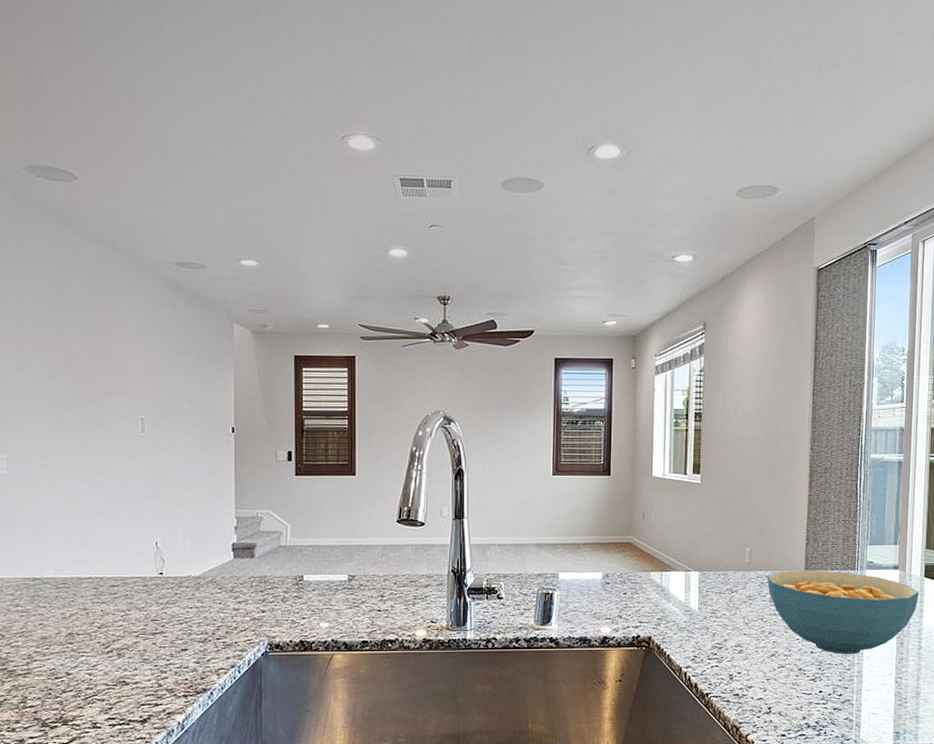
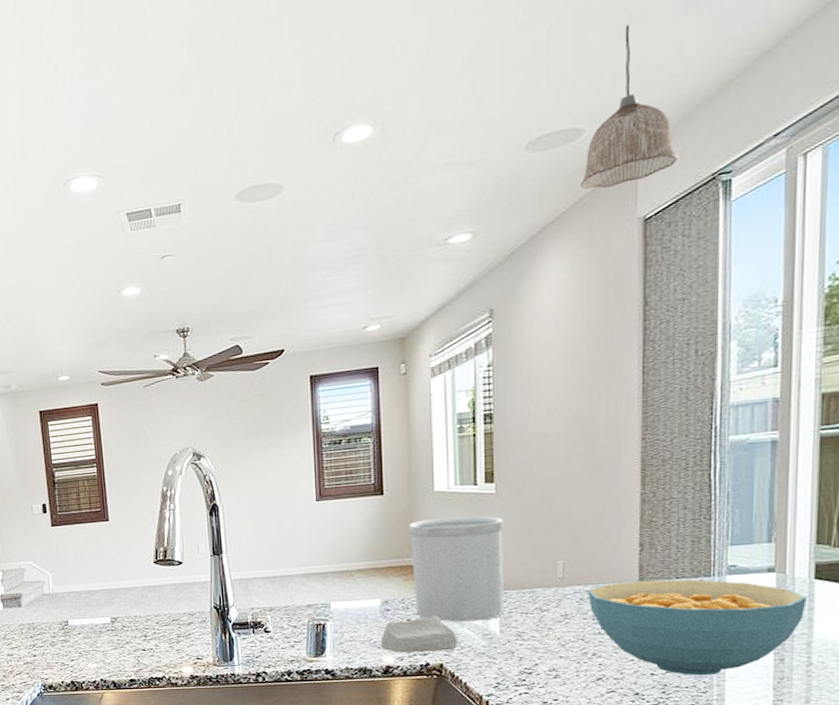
soap bar: none [600,592,664,624] -> present [380,617,457,653]
utensil holder: none [629,501,706,598] -> present [409,516,504,622]
pendant lamp: none [775,114,843,238] -> present [581,25,679,189]

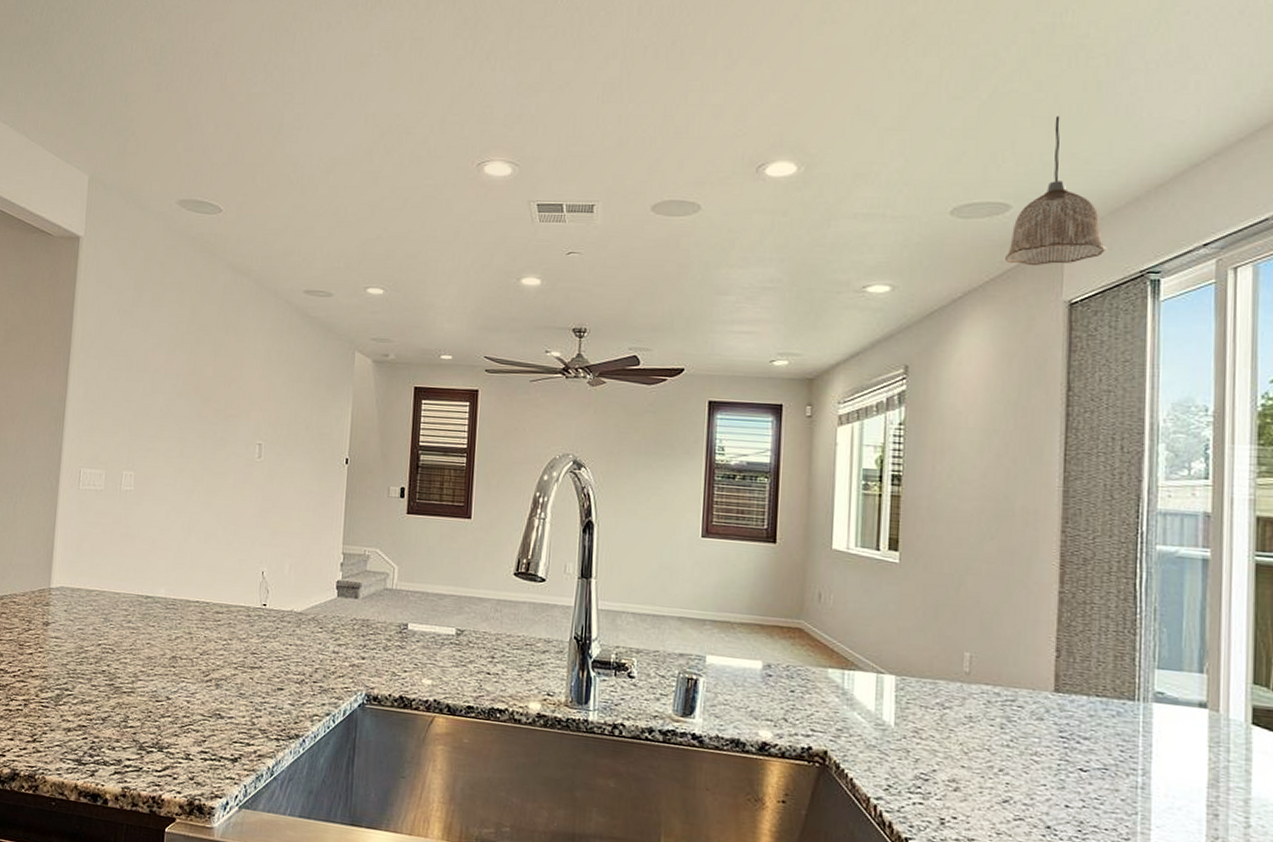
soap bar: present [380,617,457,653] -> none [758,690,846,737]
utensil holder: present [409,516,504,622] -> none [801,579,906,708]
cereal bowl: present [588,579,807,676] -> none [997,688,1243,820]

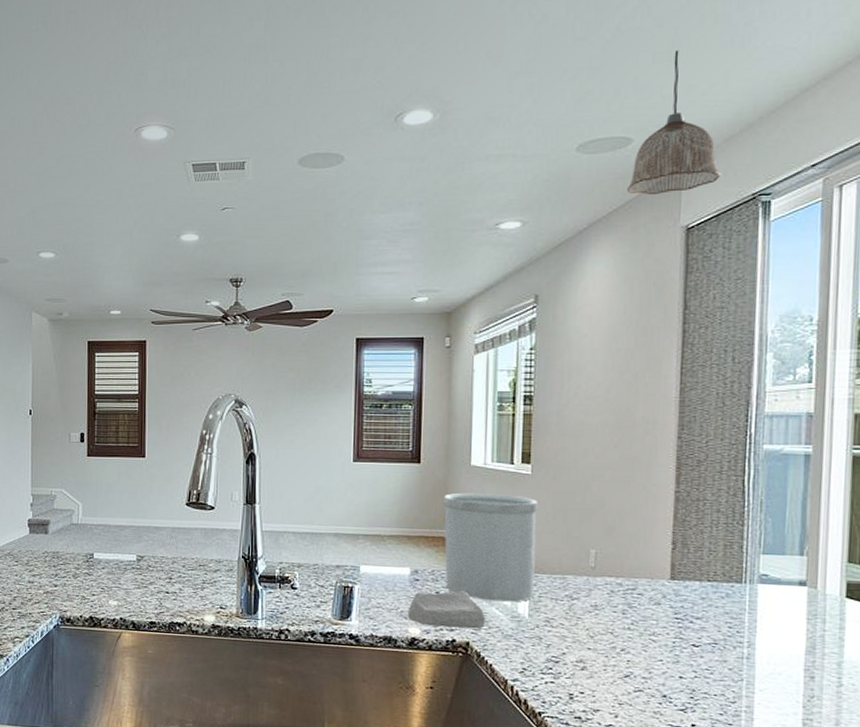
soap bar: none [758,690,846,737] -> present [407,592,485,629]
utensil holder: none [801,579,906,708] -> present [443,492,538,602]

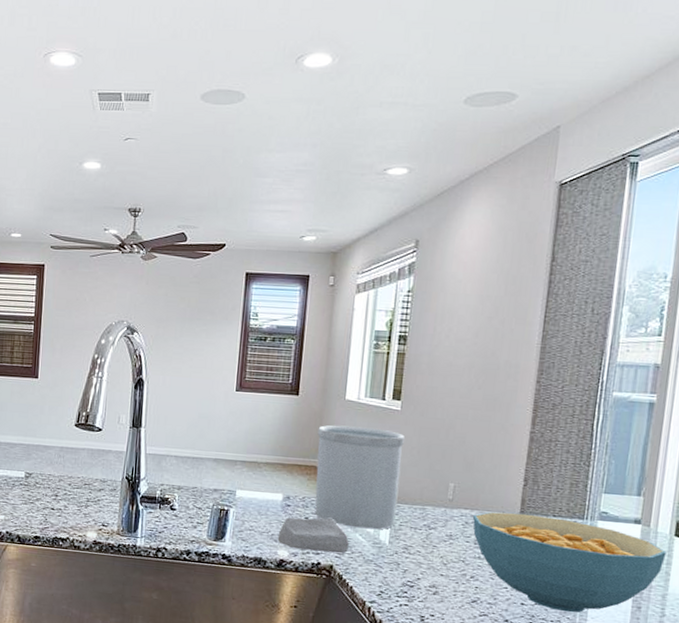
cereal bowl: none [619,578,838,686] -> present [473,511,666,613]
pendant lamp: present [627,50,722,194] -> none [508,11,596,149]

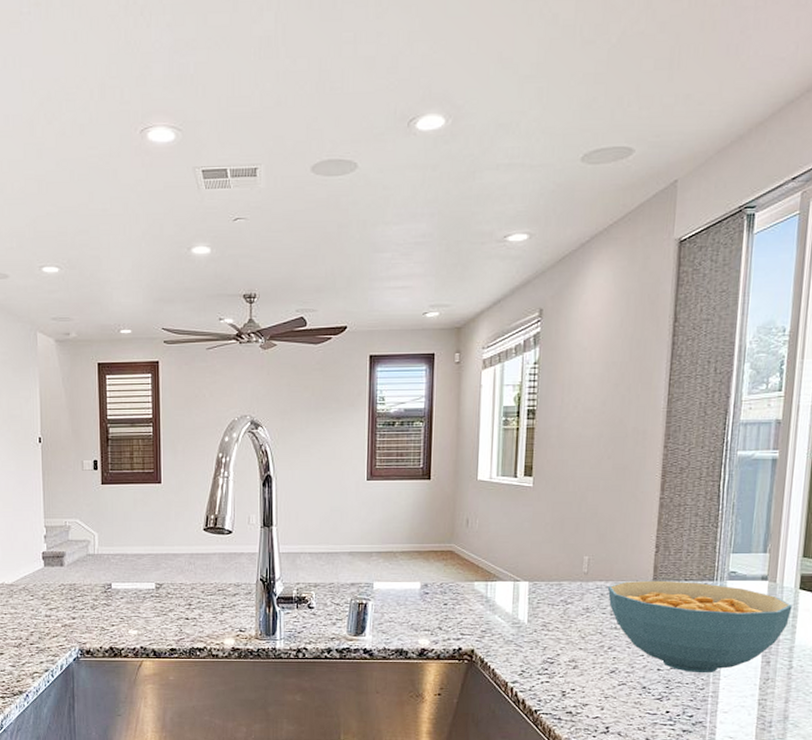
soap bar: present [277,517,349,554] -> none [417,603,489,637]
utensil holder: present [314,425,405,530] -> none [451,507,538,610]

